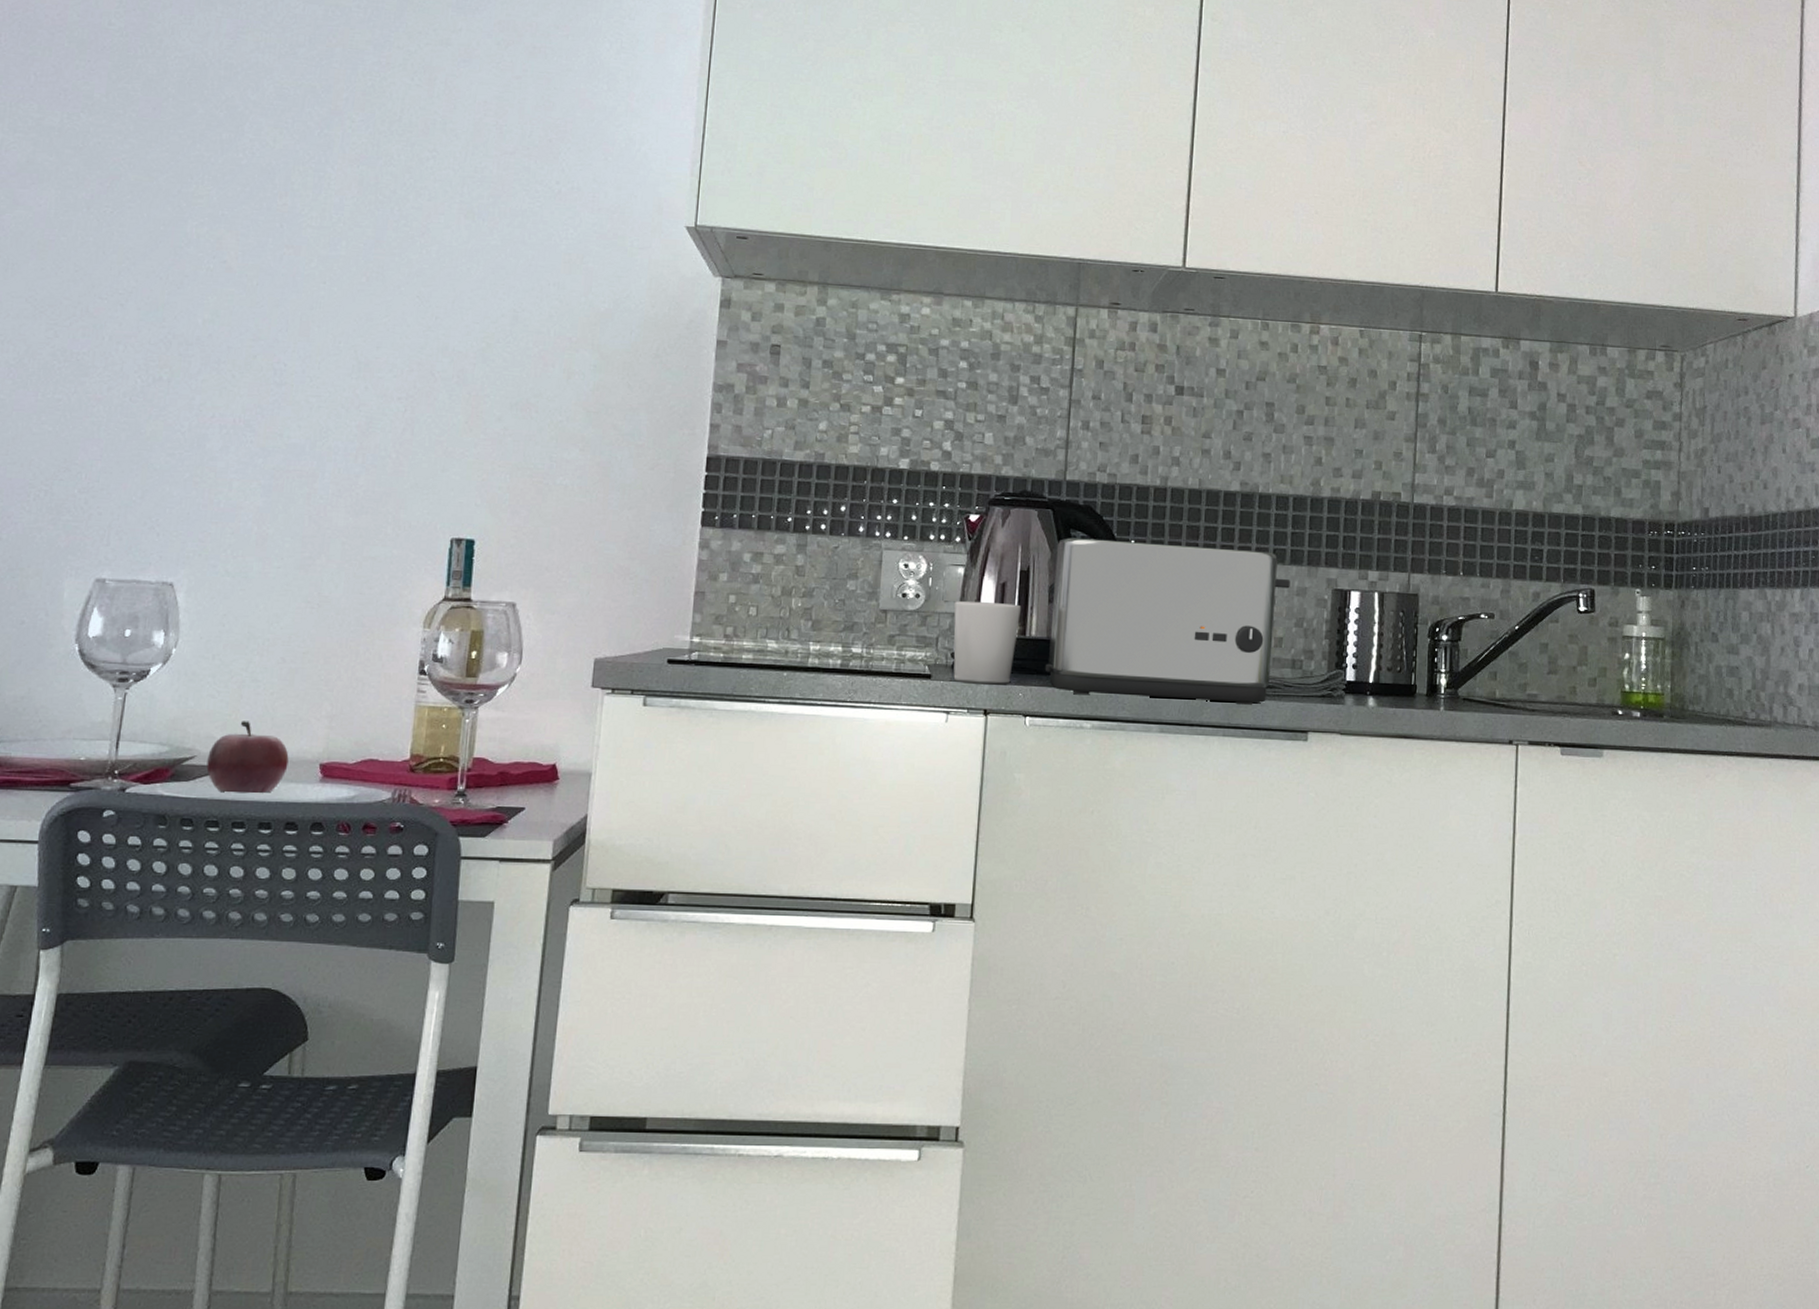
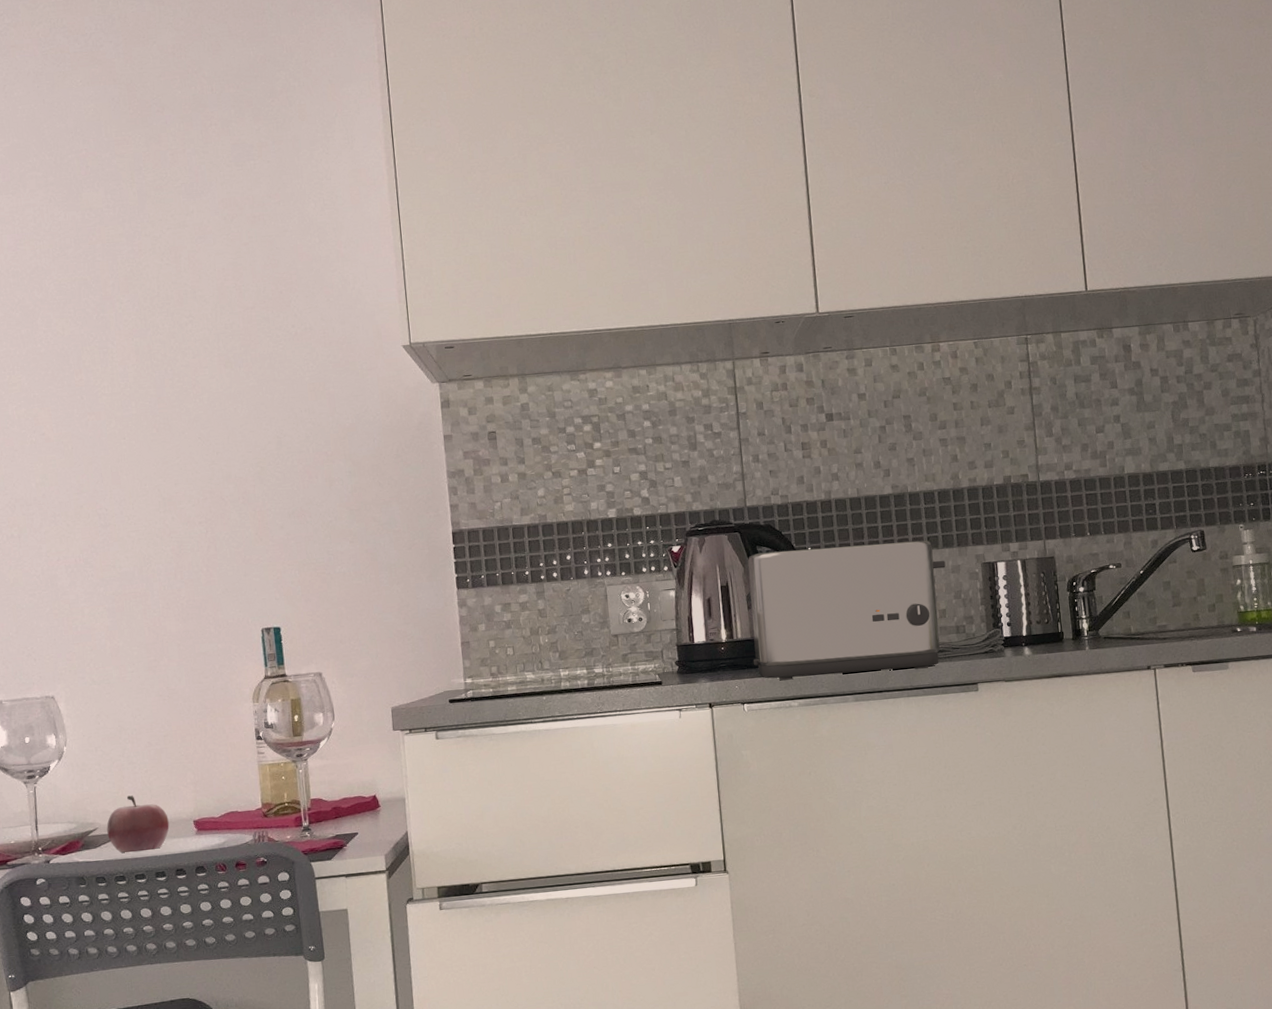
mug: present [953,600,1022,686] -> none [671,614,727,685]

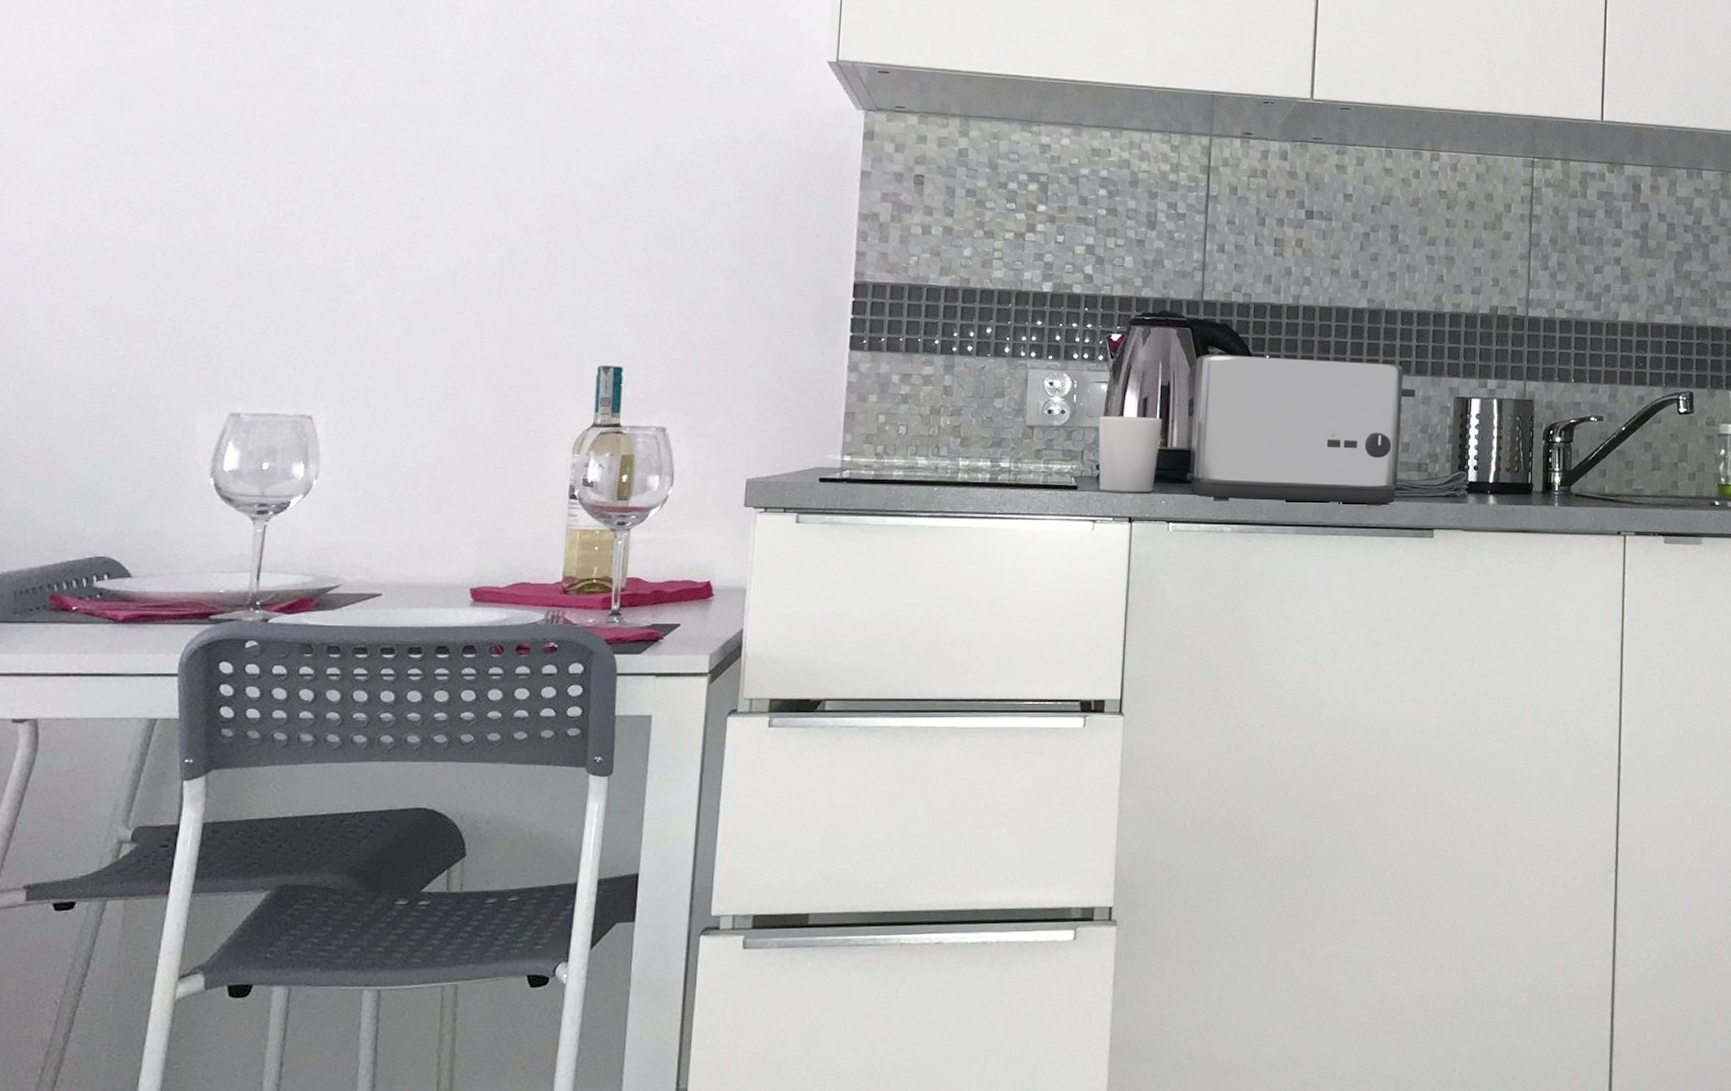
fruit: present [106,795,170,853] -> none [352,549,438,620]
mug: none [671,614,727,685] -> present [1098,415,1163,495]

